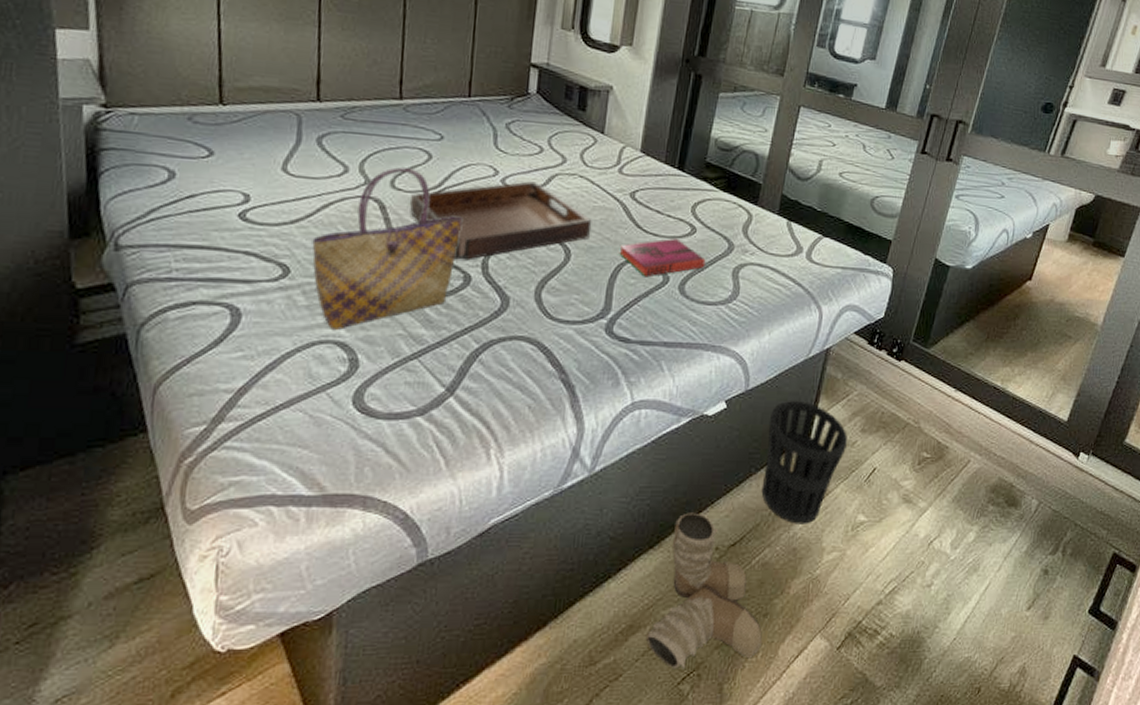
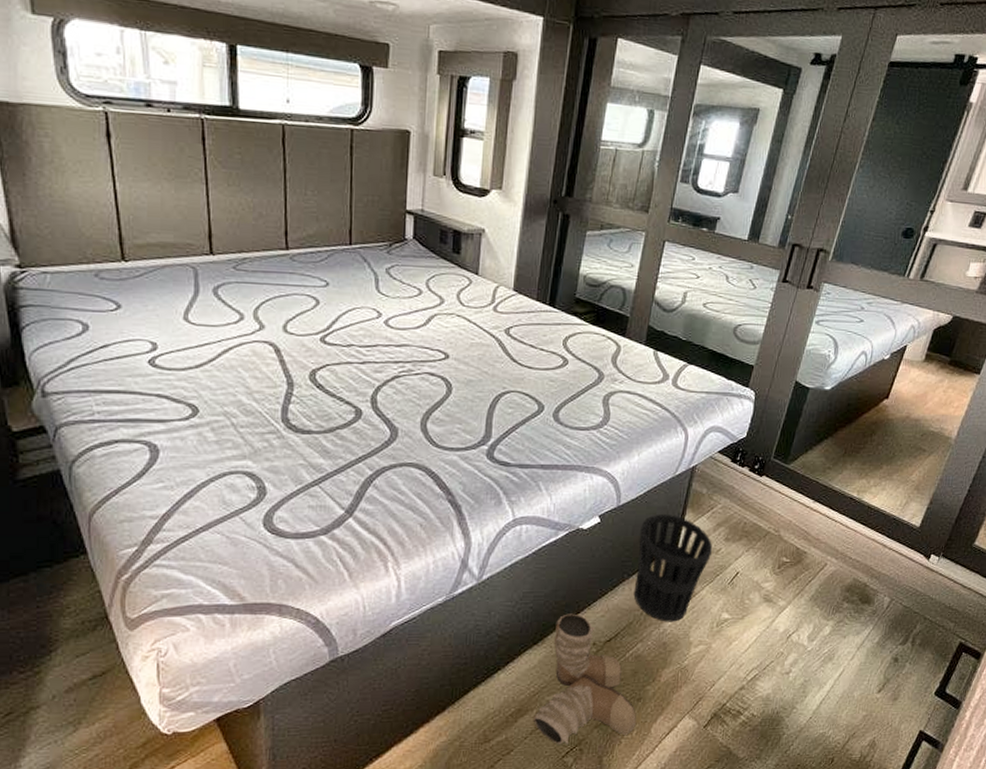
tote bag: present [312,167,463,331] -> none [216,313,352,463]
serving tray: present [410,181,592,261] -> none [302,322,471,396]
hardback book: present [619,238,706,278] -> none [496,369,578,407]

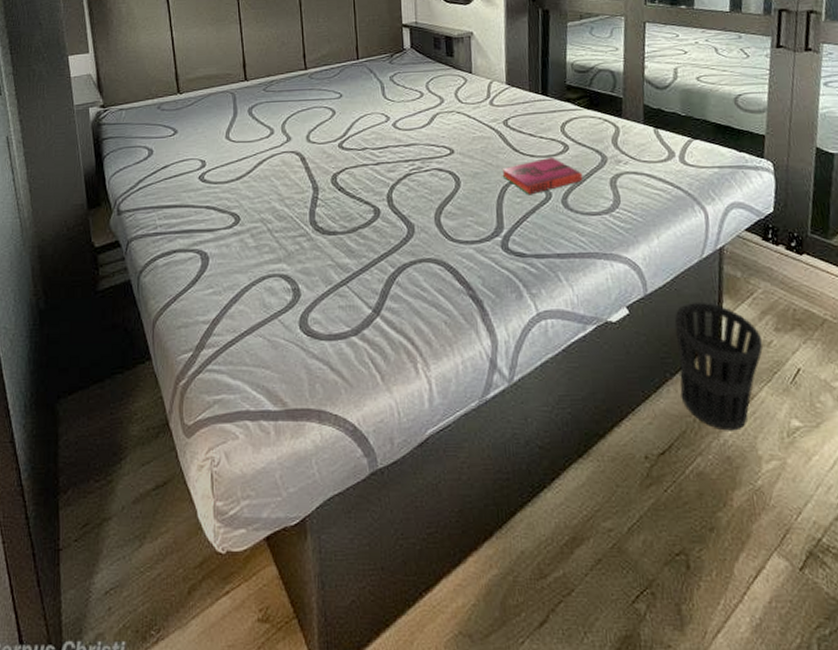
hardback book: none [496,369,578,407] -> present [501,156,583,195]
boots: present [532,613,636,745] -> none [590,420,714,586]

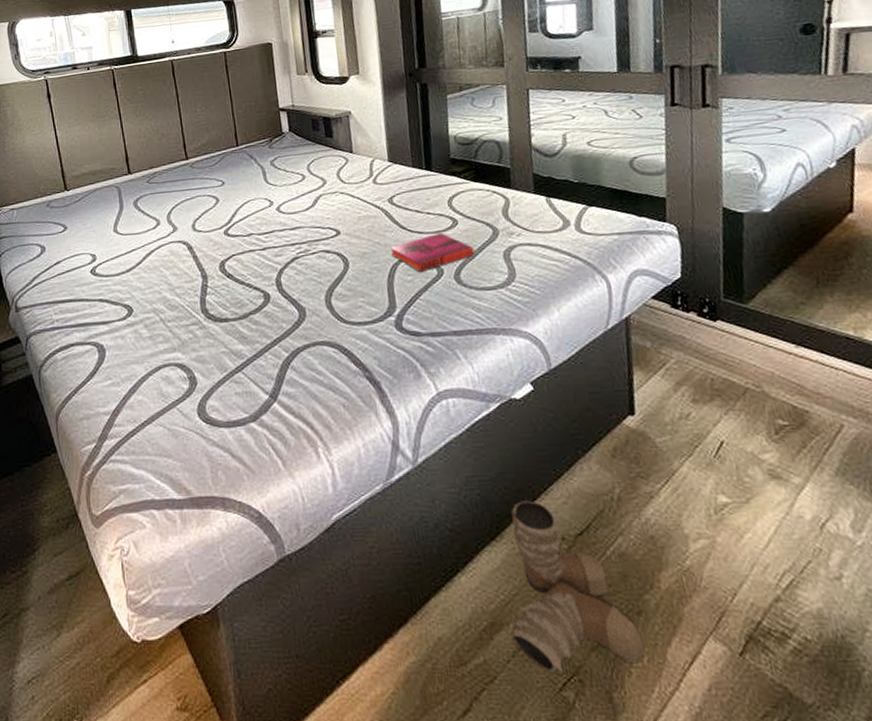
boots: none [590,420,714,586] -> present [511,500,645,673]
wastebasket: present [674,302,763,431] -> none [582,374,681,509]

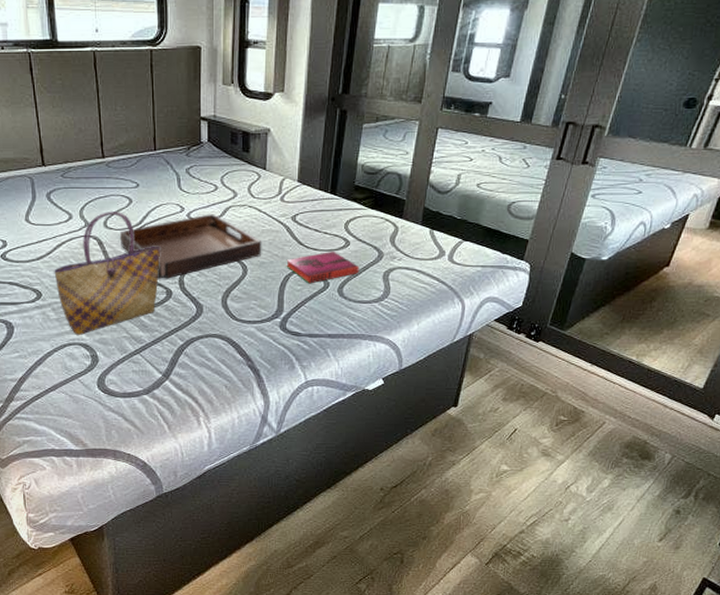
tote bag: none [144,212,254,355] -> present [54,212,161,336]
serving tray: none [210,205,362,282] -> present [120,214,262,279]
boots: present [511,500,645,673] -> none [329,463,422,573]

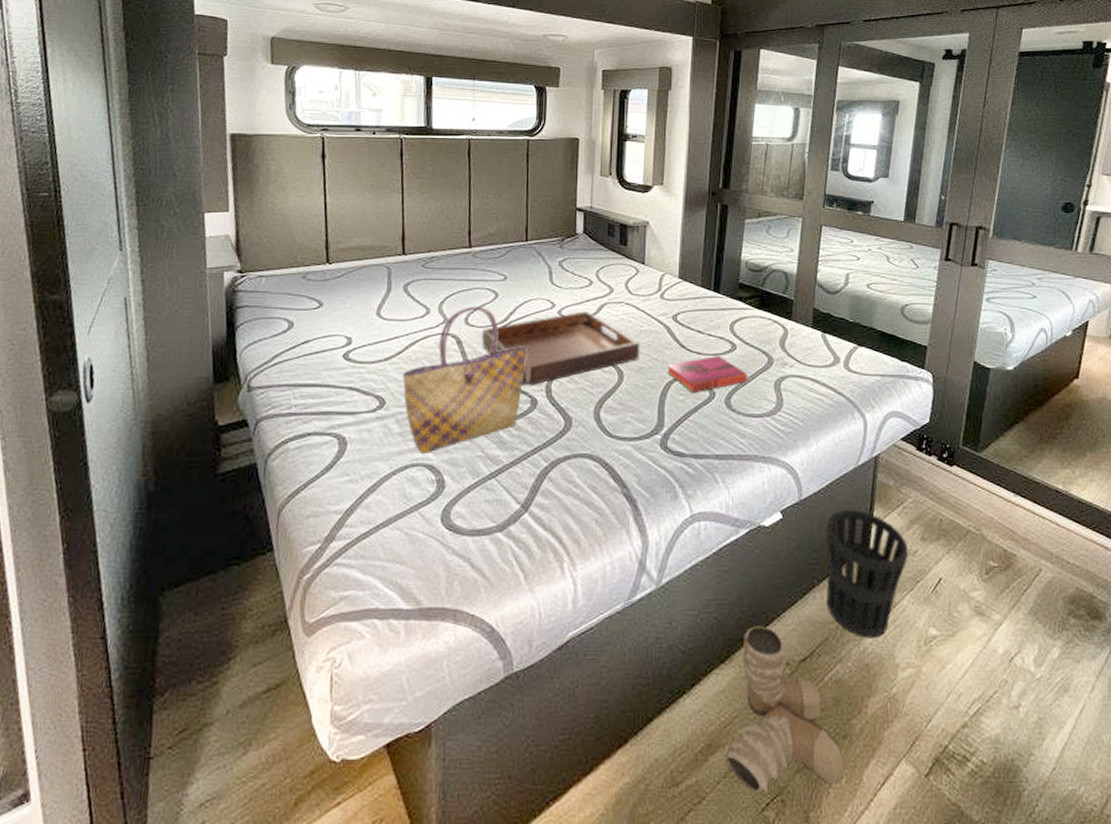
boots: none [329,463,422,573] -> present [725,626,844,794]
wastebasket: none [416,376,491,472] -> present [826,509,909,639]

